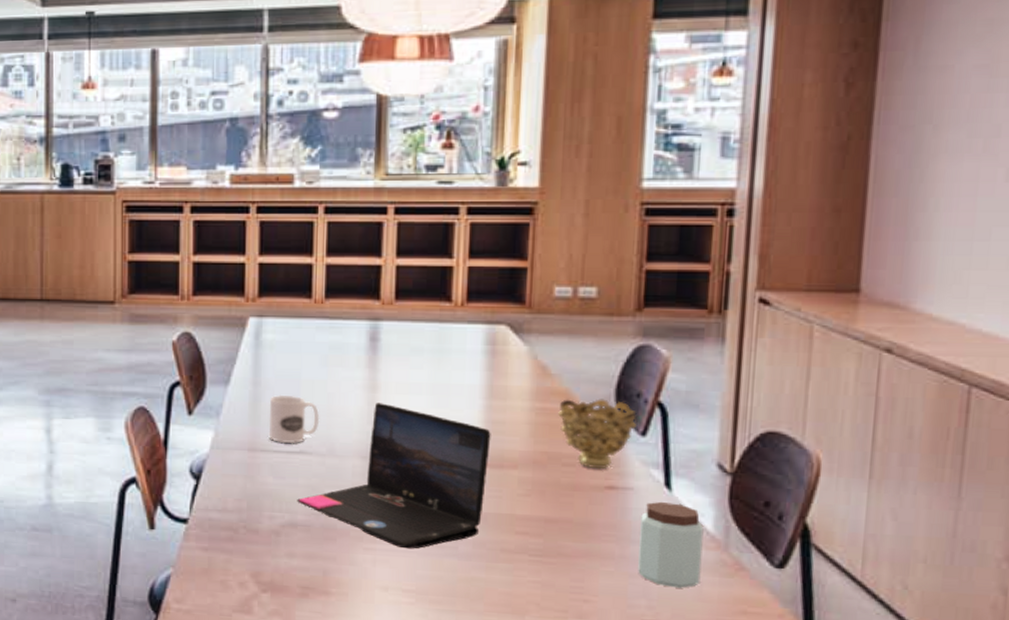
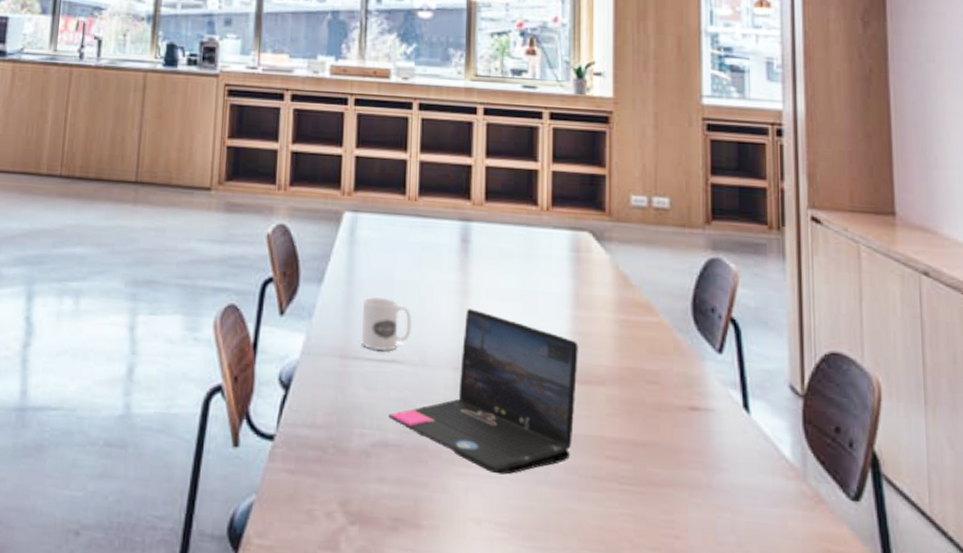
decorative bowl: present [558,399,637,468] -> none [641,311,713,387]
peanut butter: present [638,502,704,588] -> none [724,425,784,523]

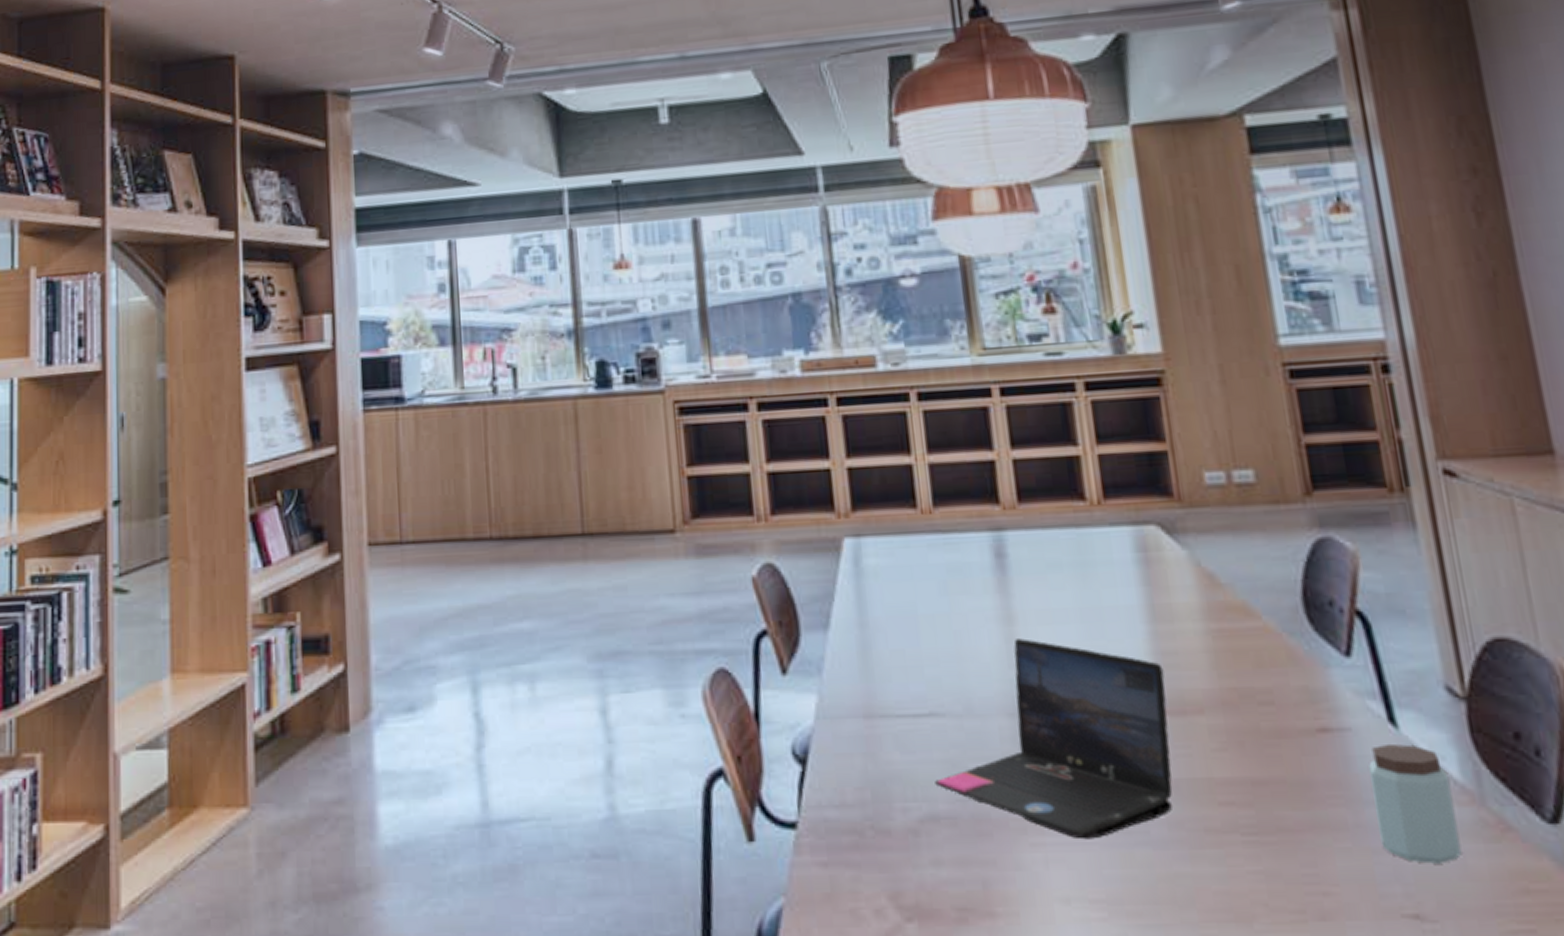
mug: present [361,296,413,352] -> none [882,637,949,705]
peanut butter: none [724,425,784,523] -> present [1368,744,1463,864]

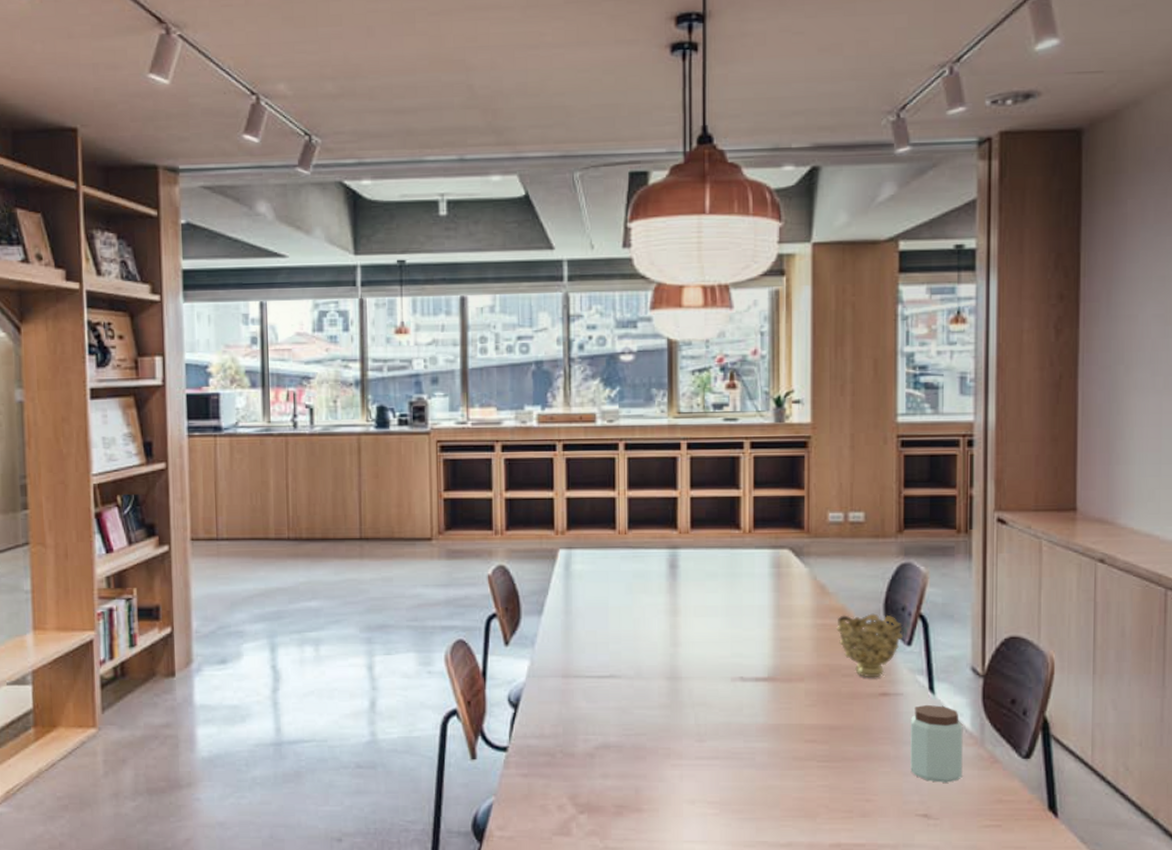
laptop: present [935,638,1174,840] -> none [609,626,780,763]
decorative bowl: none [1239,611,1337,705] -> present [837,613,903,677]

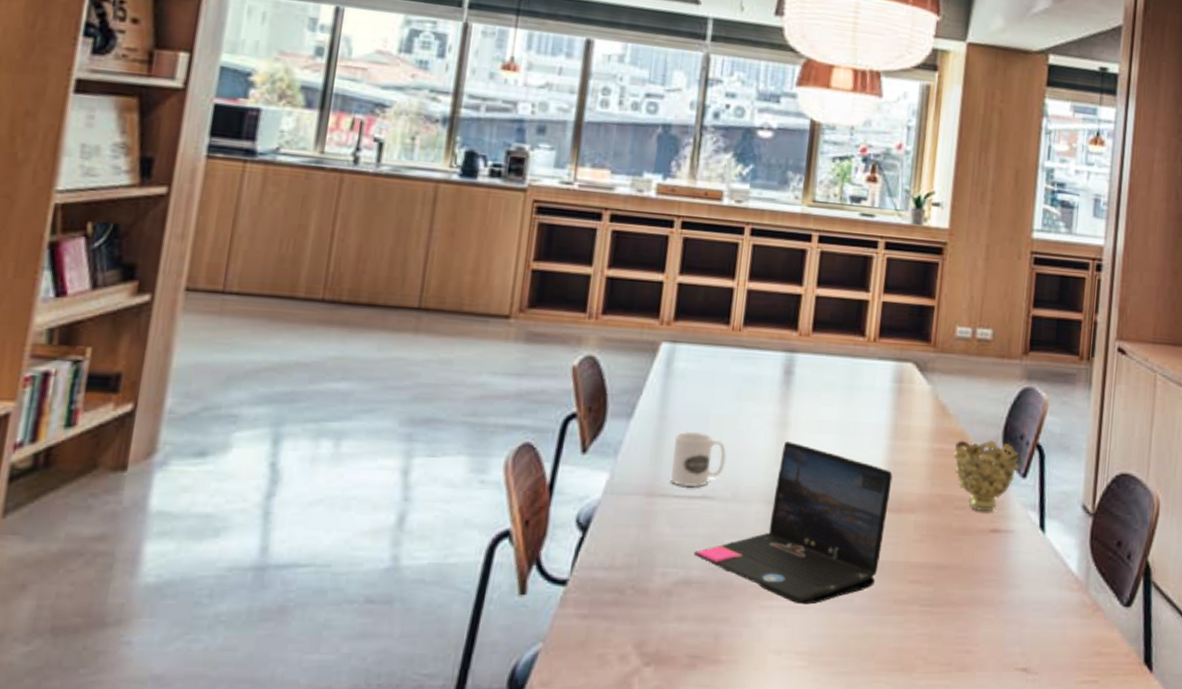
mug: none [580,622,627,669] -> present [670,431,727,488]
laptop: none [609,626,780,763] -> present [694,441,893,605]
peanut butter: present [910,705,963,783] -> none [1014,545,1070,632]

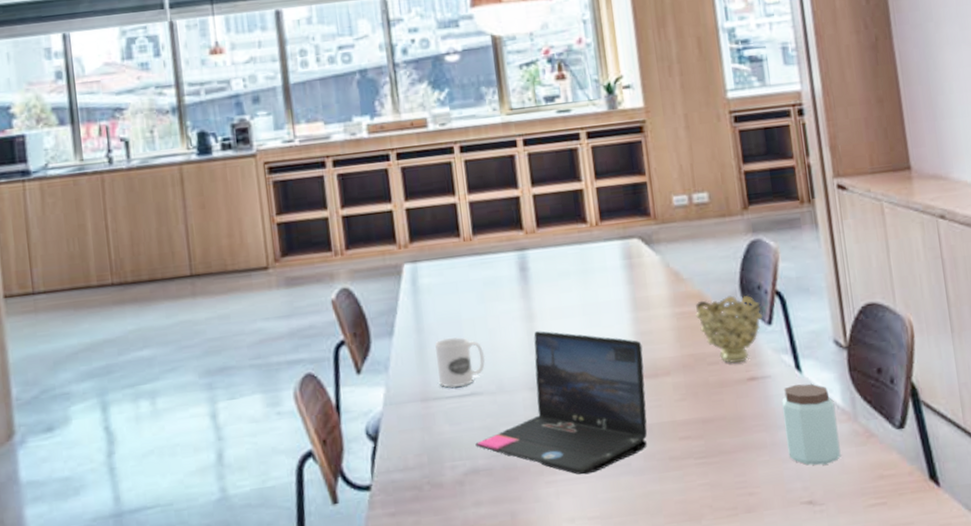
peanut butter: none [1014,545,1070,632] -> present [782,383,841,466]

